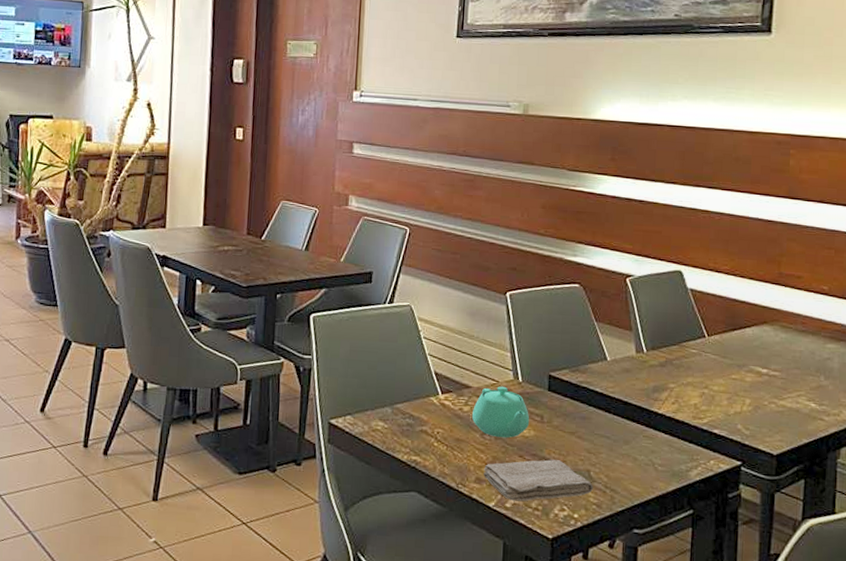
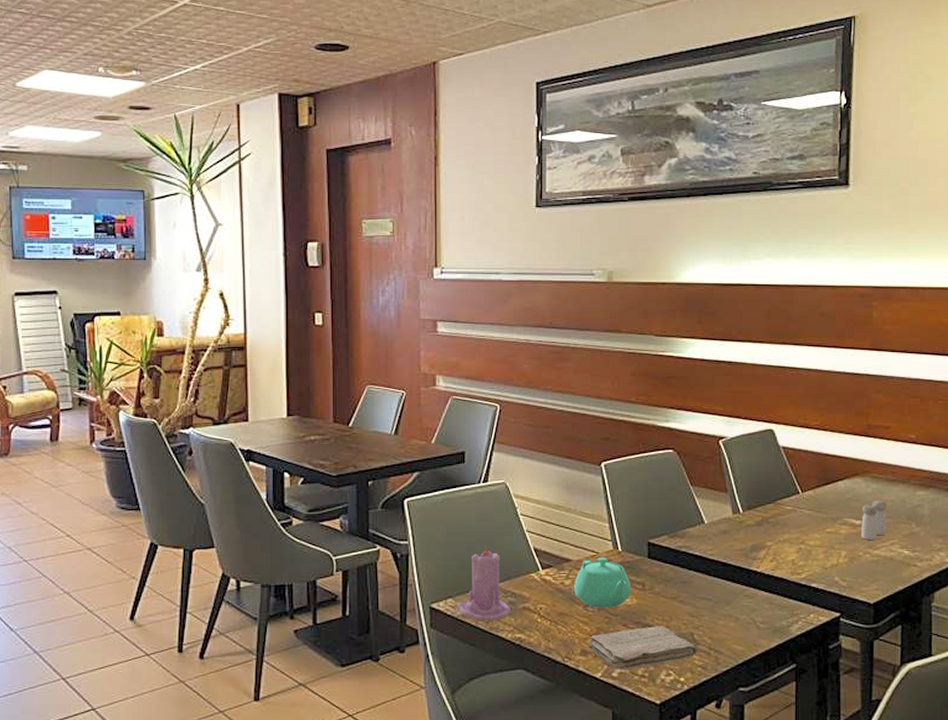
candle: none [354,364,408,442] -> present [456,544,511,621]
salt and pepper shaker: none [767,350,795,390] -> present [861,500,887,540]

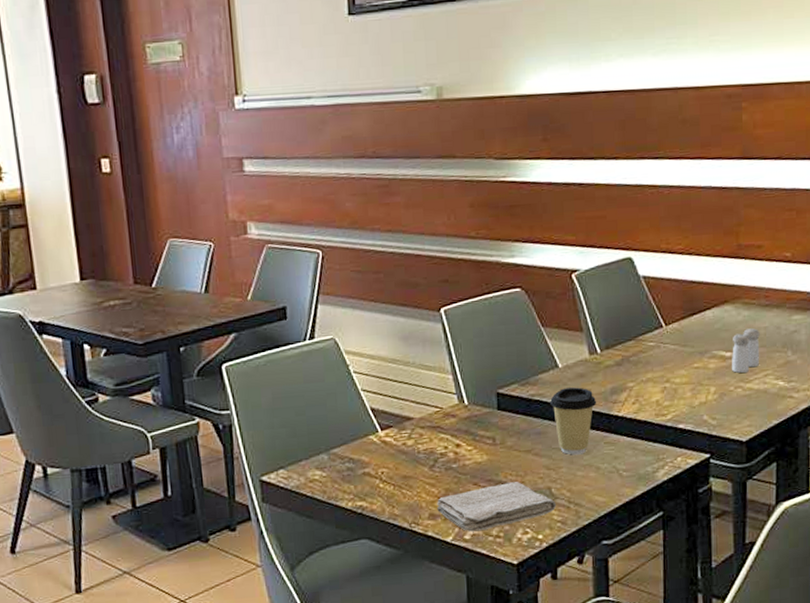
candle: present [456,544,511,621] -> none [289,407,349,491]
teapot: present [574,557,632,609] -> none [417,412,481,468]
coffee cup: none [695,542,738,605] -> present [549,387,597,455]

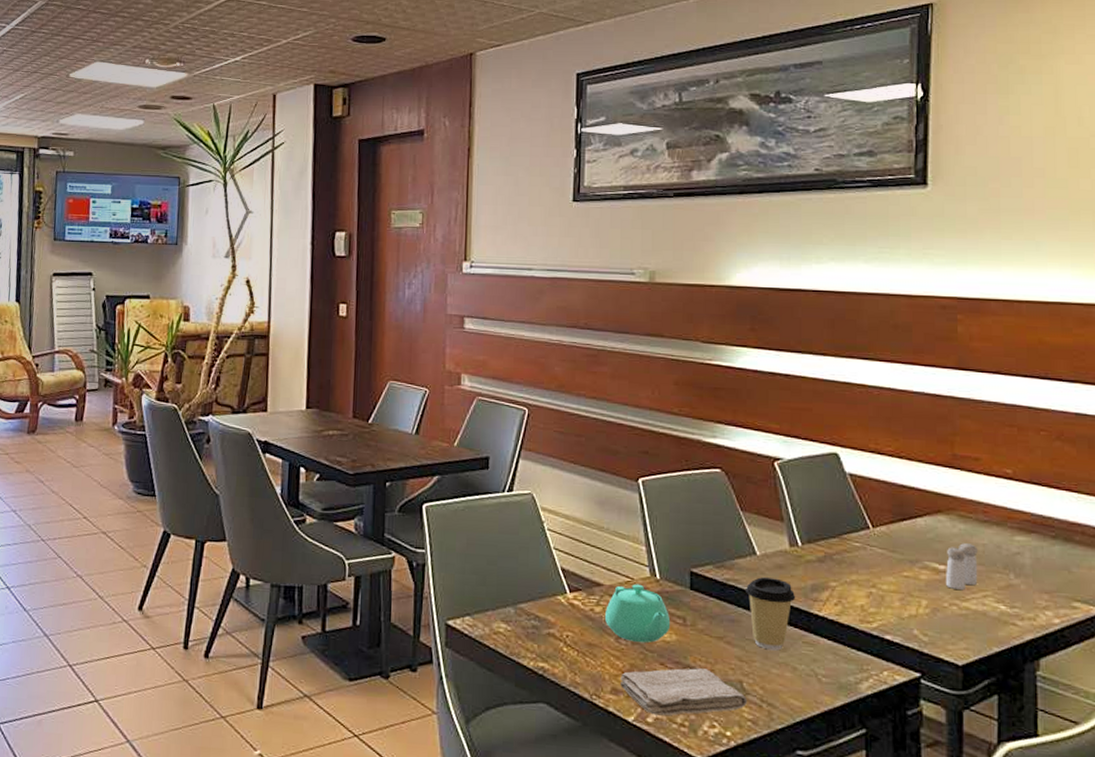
teapot: none [417,412,481,468] -> present [605,584,671,643]

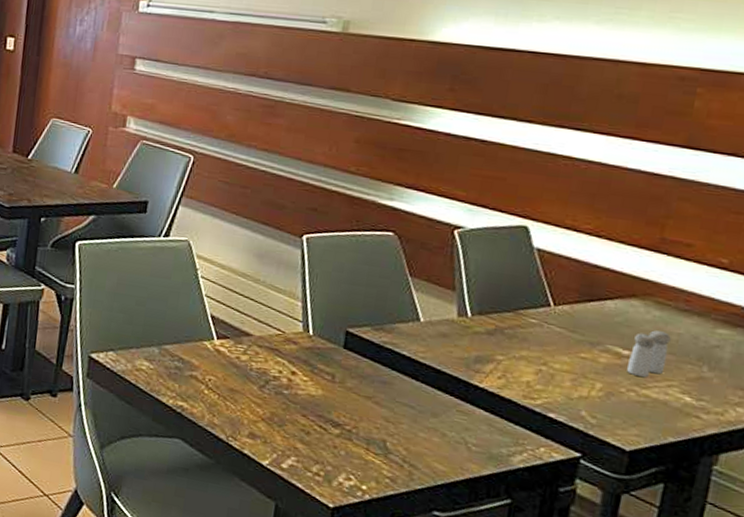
teapot: present [605,584,671,643] -> none [250,337,319,395]
washcloth: present [620,668,748,716] -> none [258,419,389,467]
coffee cup: present [744,577,796,651] -> none [401,343,457,416]

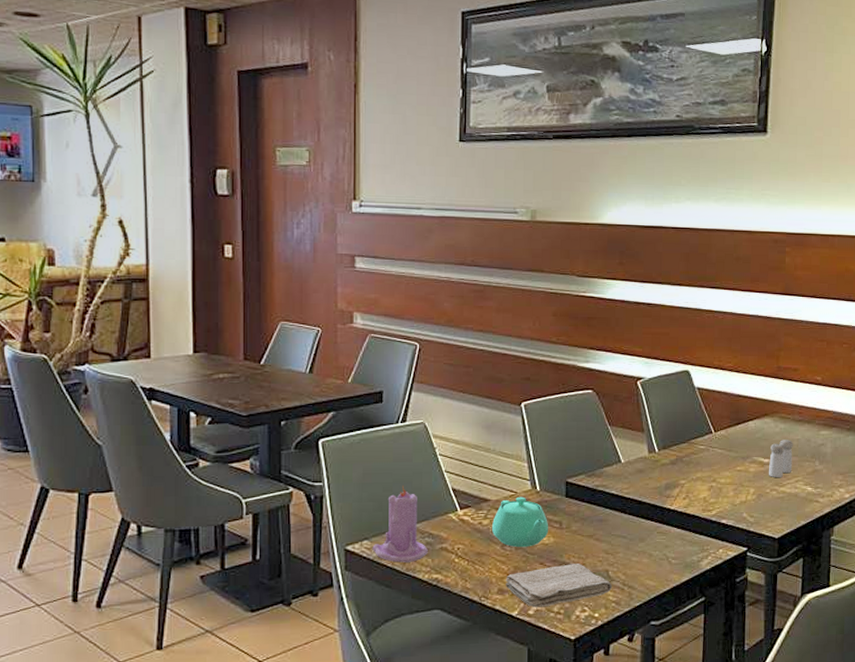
candle: none [117,301,176,384] -> present [372,484,428,563]
teapot: none [250,337,319,395] -> present [492,496,549,548]
washcloth: none [258,419,389,467] -> present [506,563,613,608]

